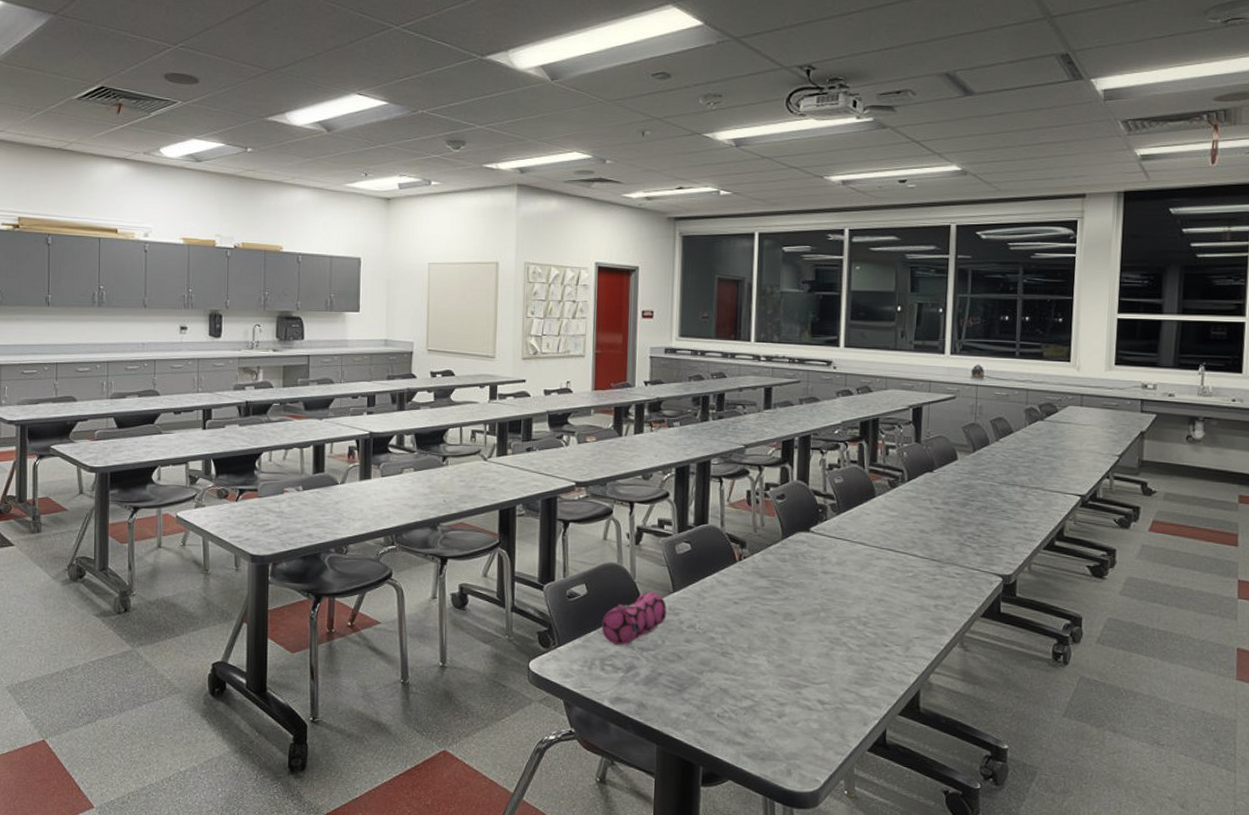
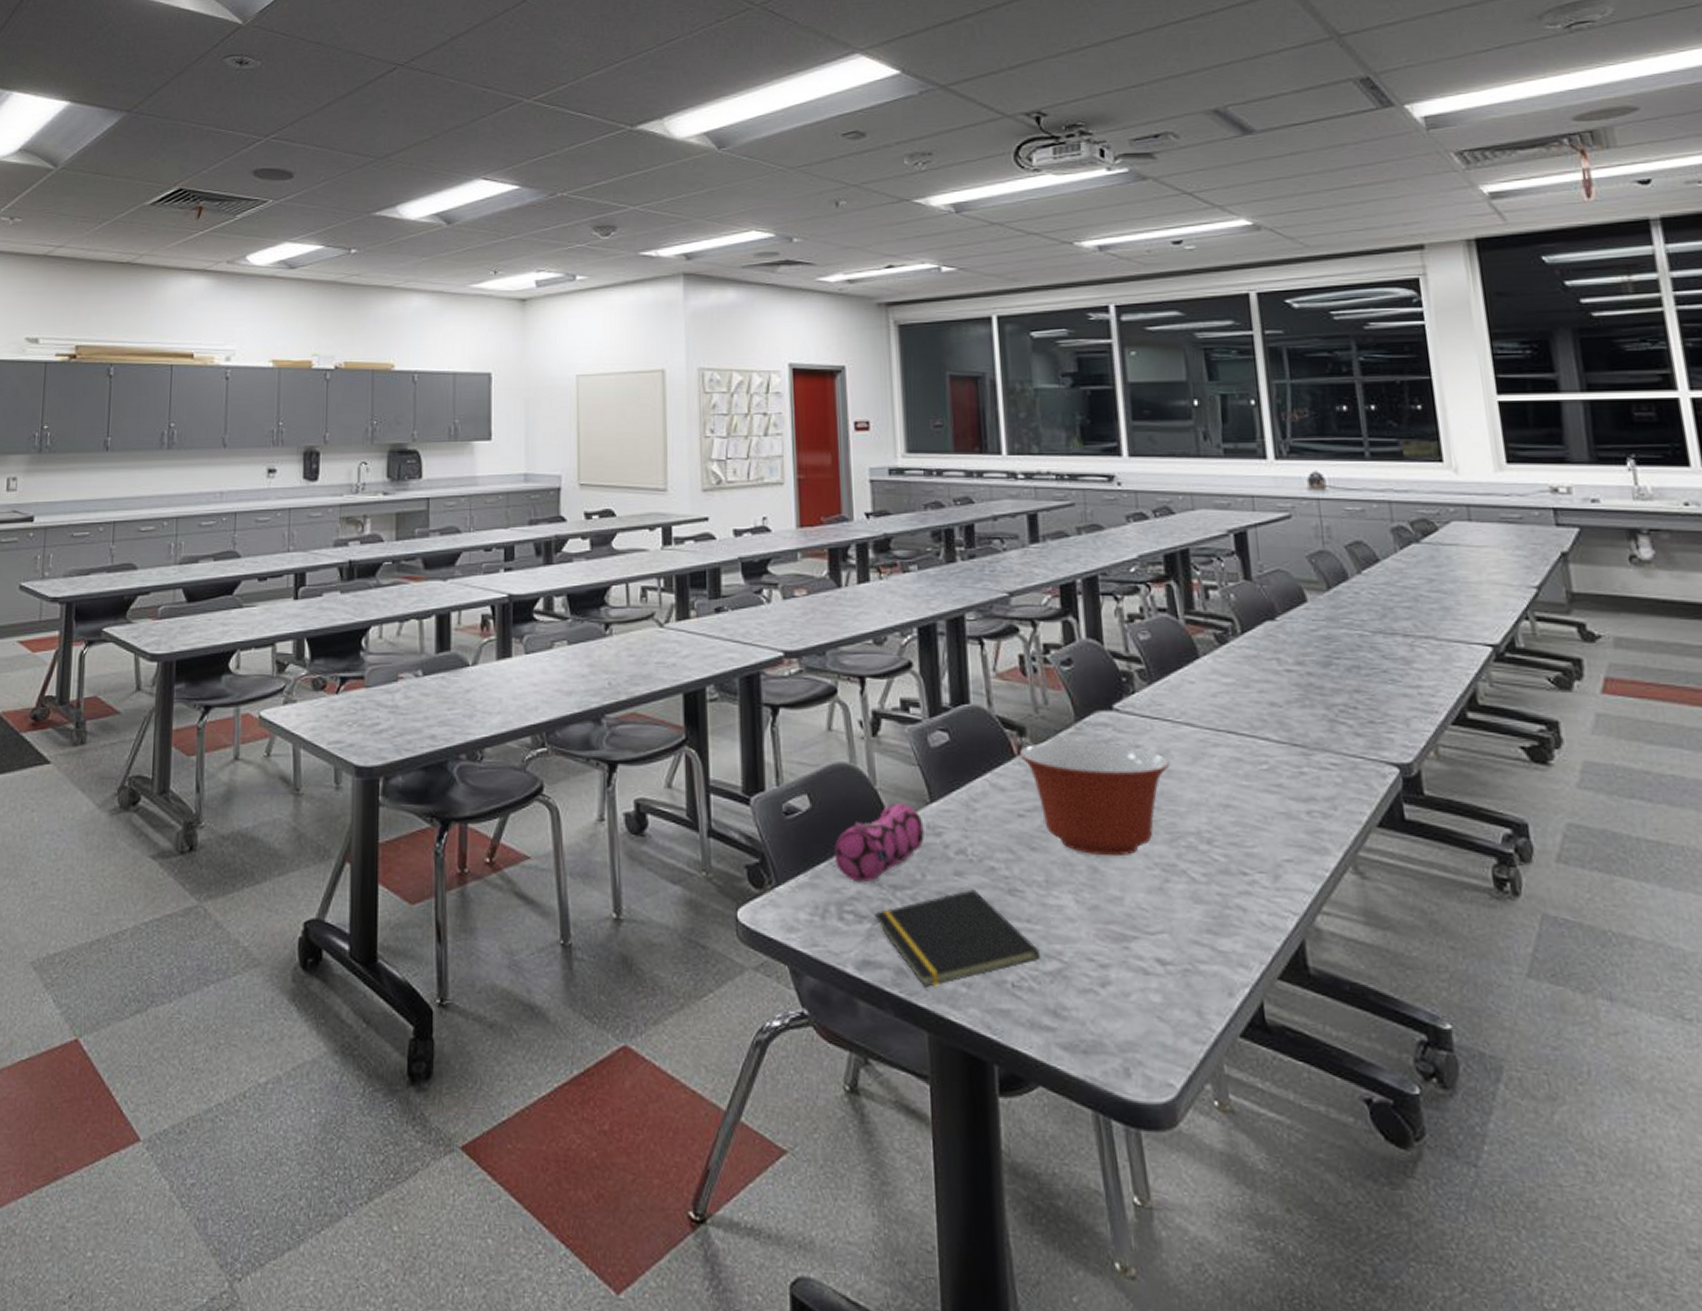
notepad: none [626,652,740,716] -> present [874,889,1041,987]
mixing bowl: none [739,552,845,632] -> present [1018,741,1170,857]

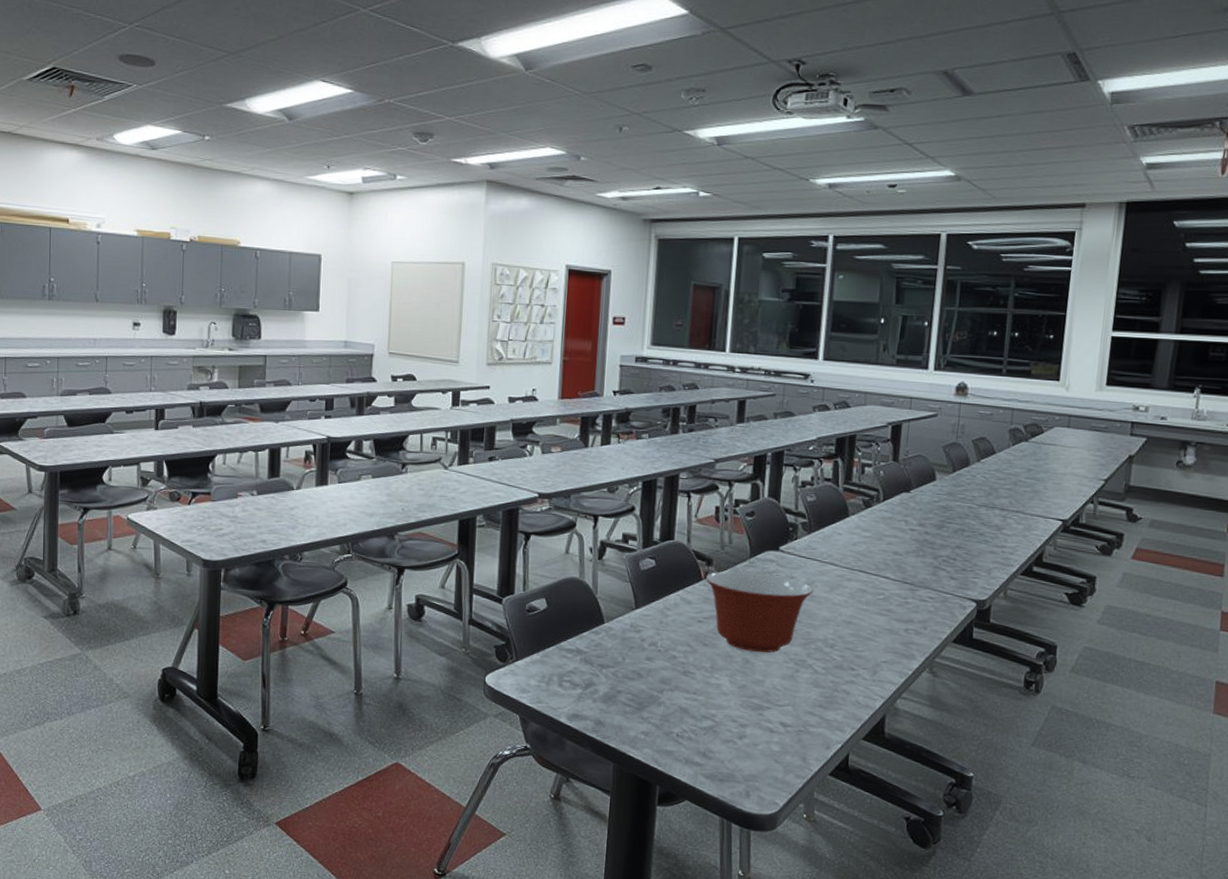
pencil case: present [834,802,924,883] -> none [560,607,629,662]
notepad: present [874,889,1041,987] -> none [585,670,700,734]

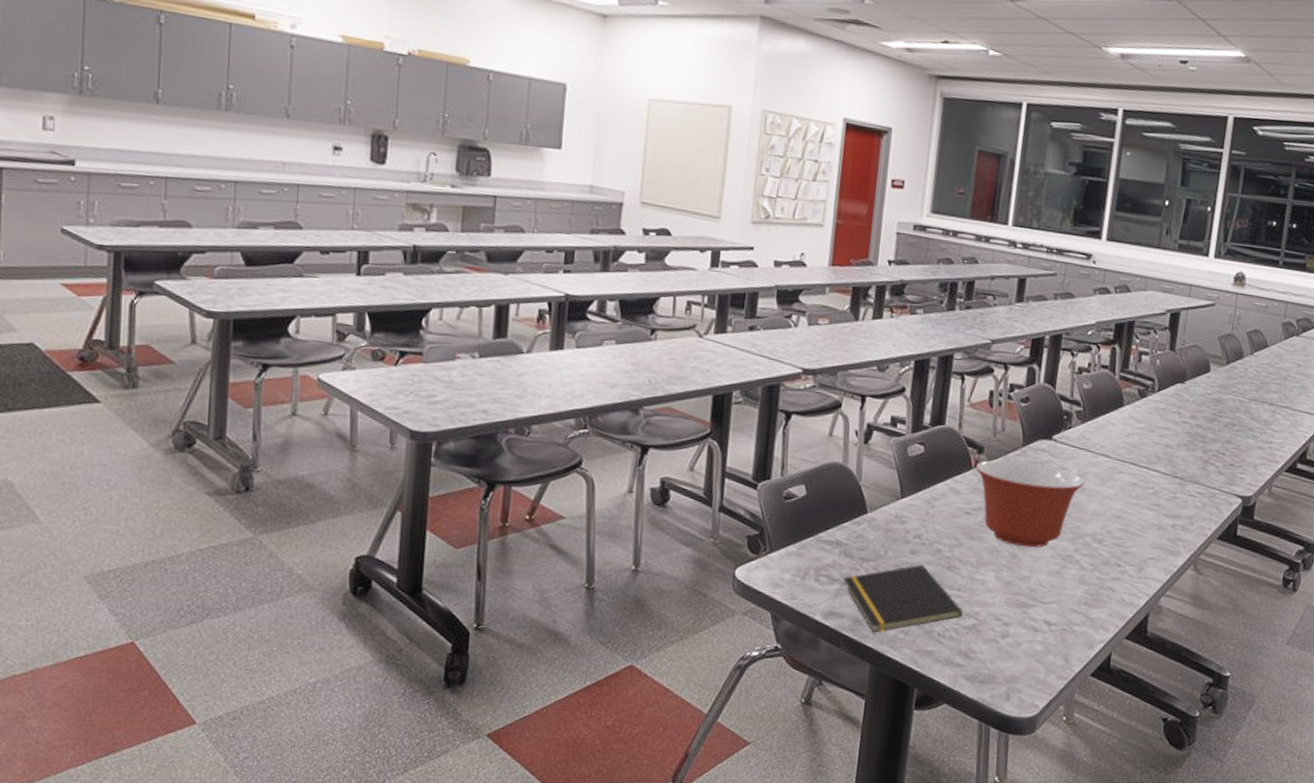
notepad: none [585,670,700,734] -> present [843,564,963,633]

